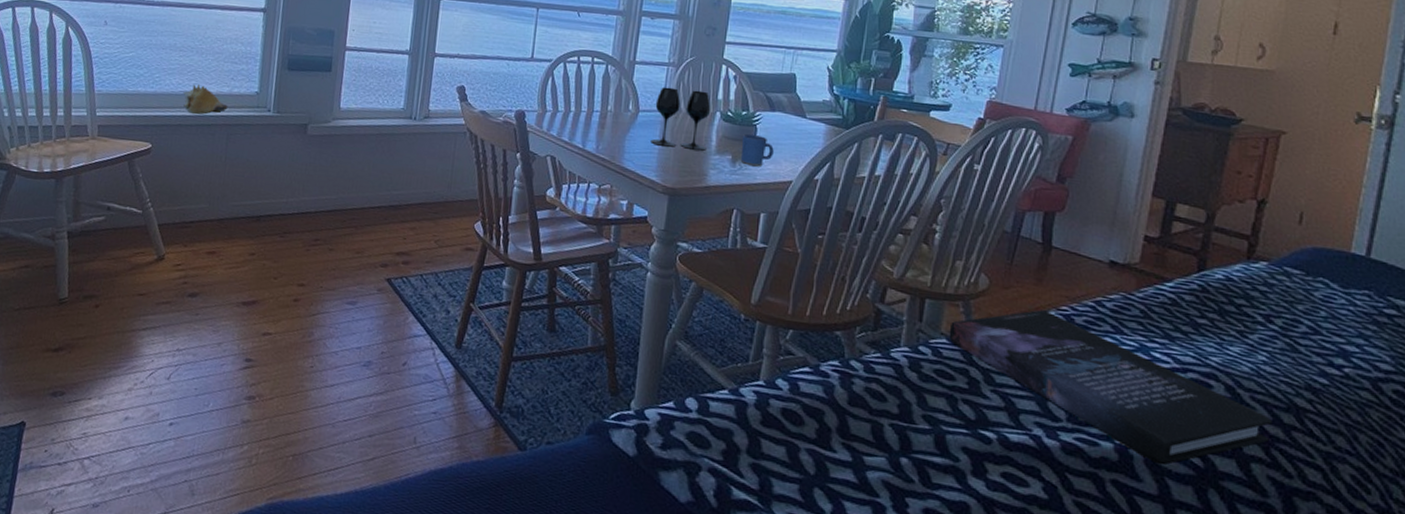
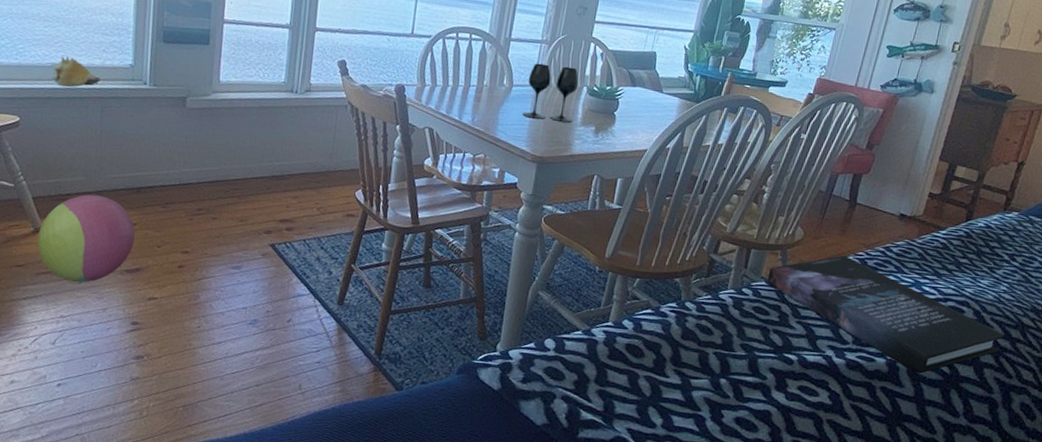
beach ball: none [159,222,253,314] -> present [37,194,135,283]
mug: present [741,133,774,167] -> none [603,107,633,137]

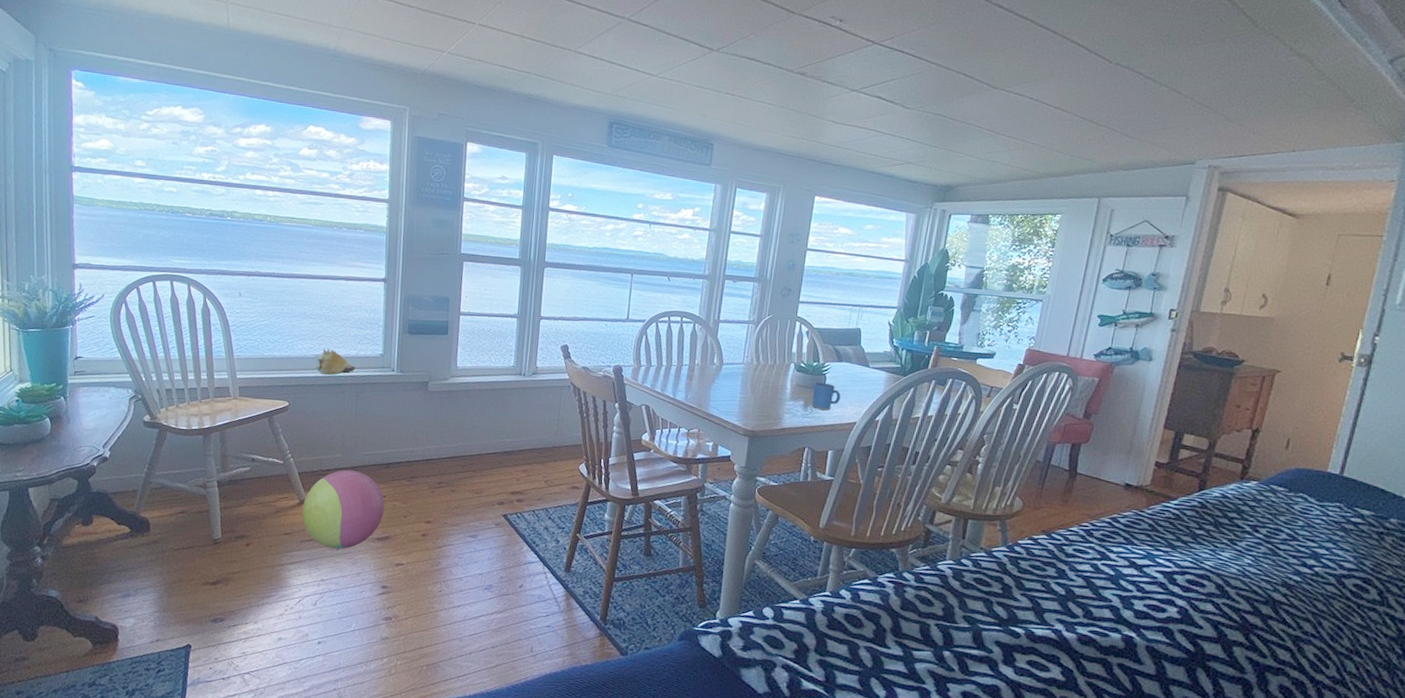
wine glass: present [522,63,579,123] -> none [733,342,786,398]
mug: none [603,107,633,137] -> present [812,382,841,411]
book: present [767,255,1004,374] -> none [987,526,1253,651]

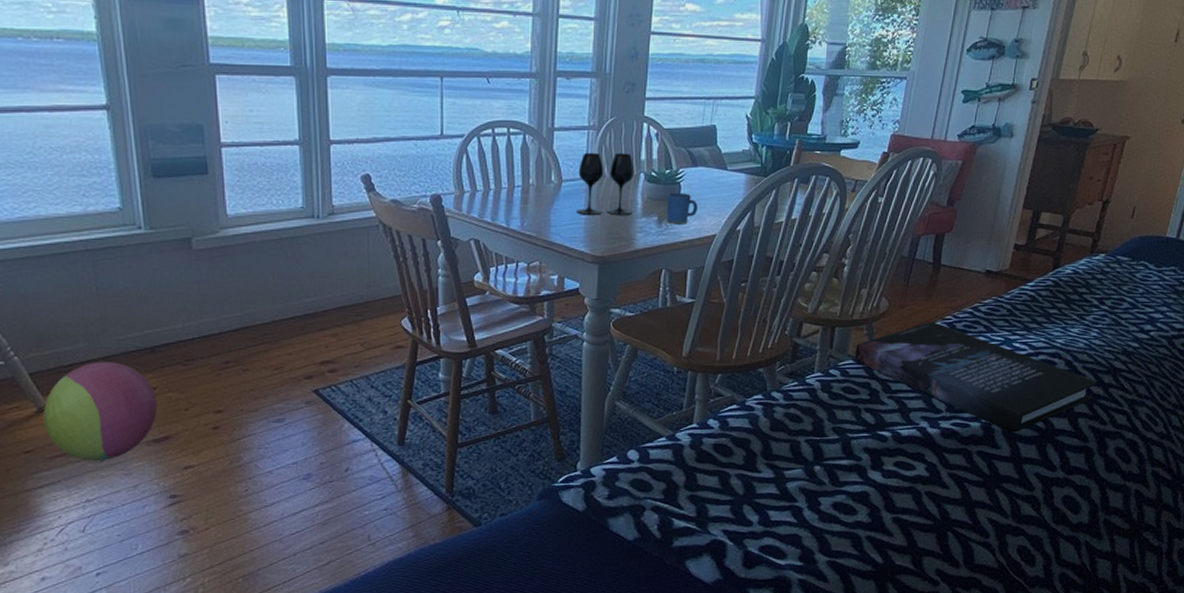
seashell: present [314,348,356,376] -> none [22,207,86,243]
wine glass: none [733,342,786,398] -> present [577,152,635,215]
book: none [987,526,1253,651] -> present [854,322,1097,433]

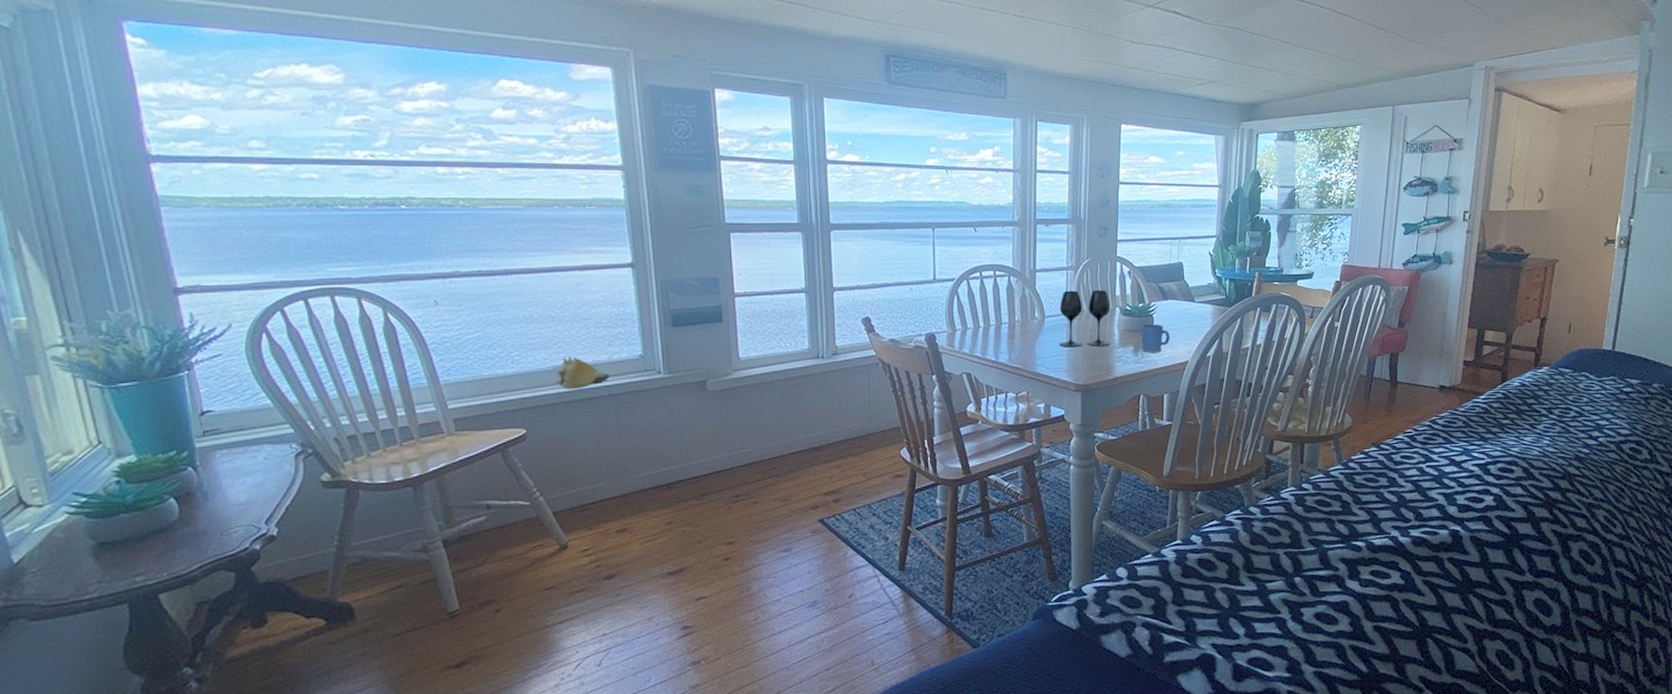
seashell: none [22,207,86,243] -> present [552,357,610,390]
beach ball: present [43,361,157,461] -> none [565,498,672,595]
book: present [854,322,1097,433] -> none [1324,435,1554,539]

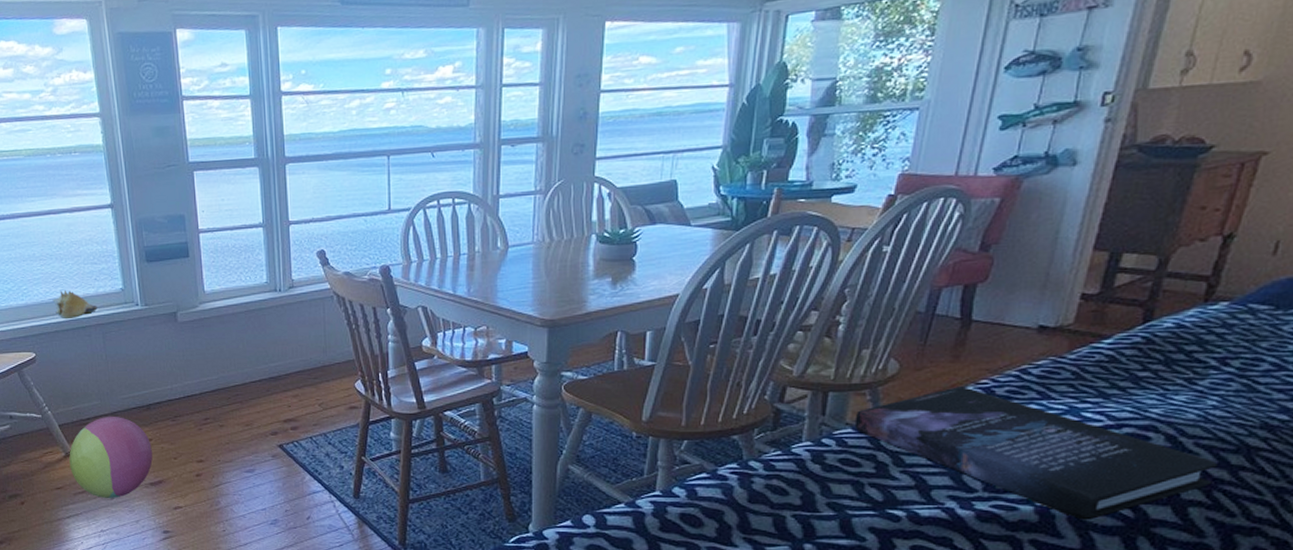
beach ball: none [565,498,672,595] -> present [69,416,153,498]
wine glass: present [1059,290,1111,347] -> none [524,215,585,279]
mug: present [1142,323,1170,353] -> none [622,251,657,285]
book: none [1324,435,1554,539] -> present [854,386,1218,520]

